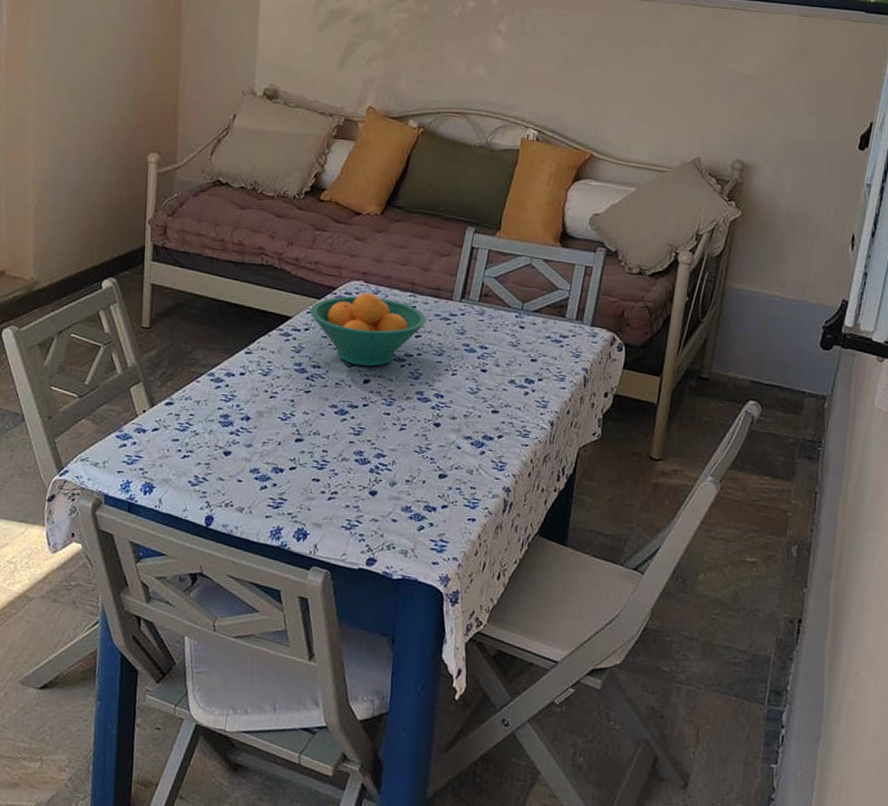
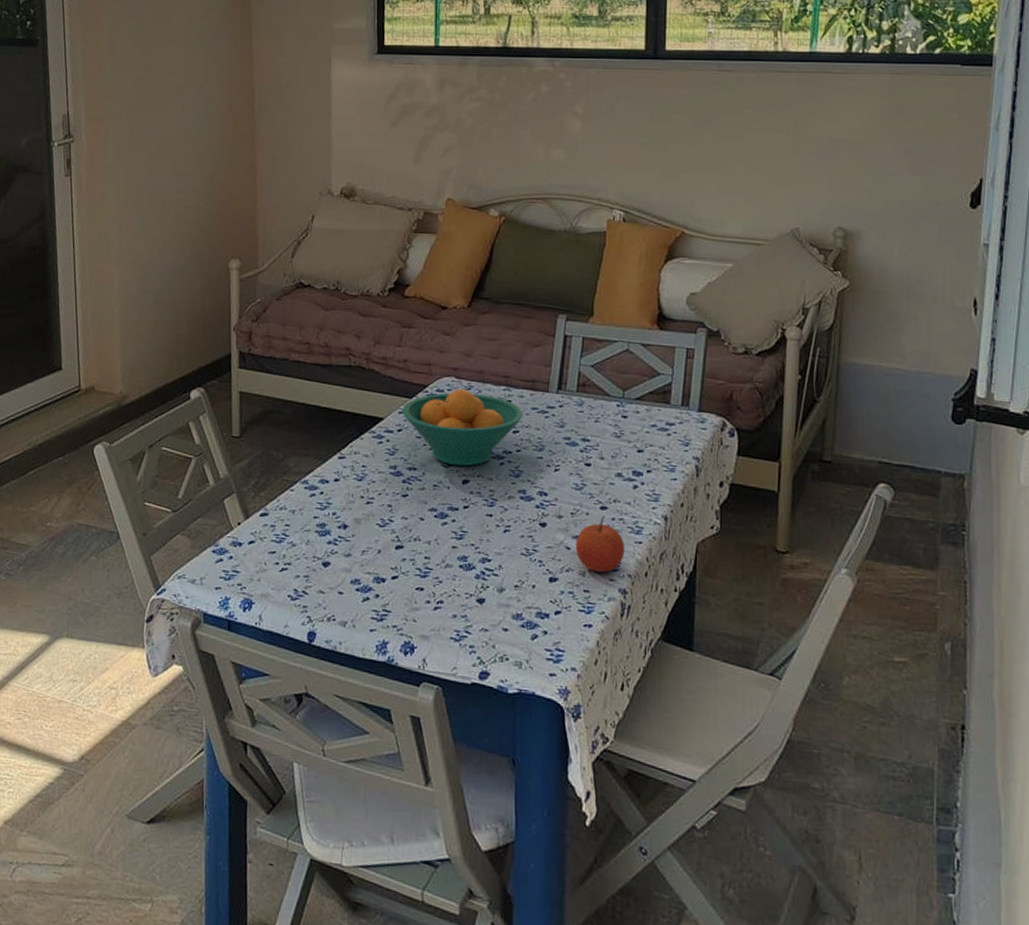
apple: none [465,419,512,472] -> present [575,516,625,573]

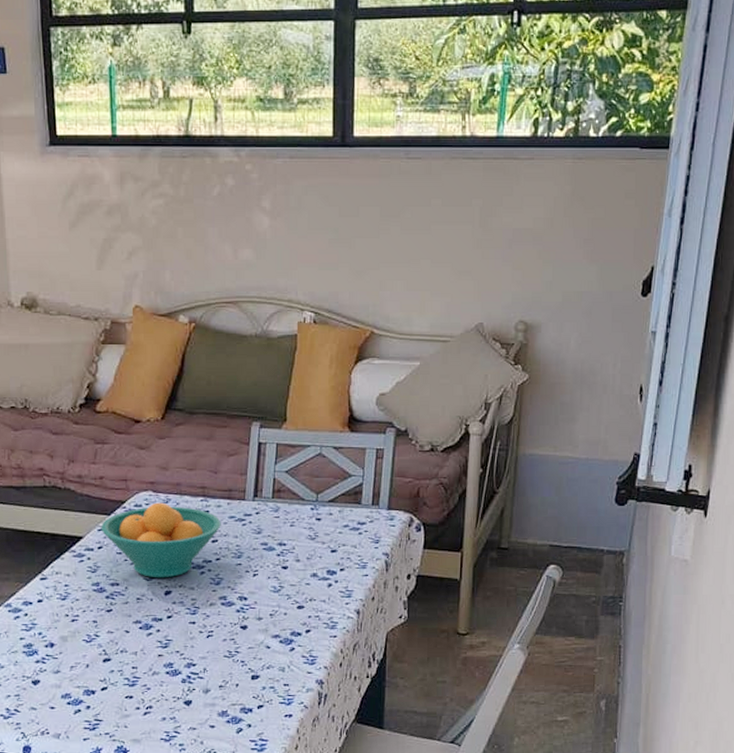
apple: present [575,516,625,573] -> none [275,614,321,667]

